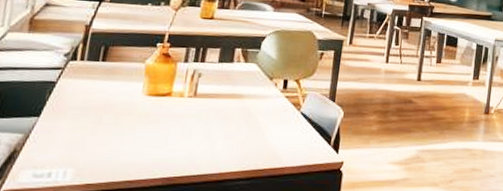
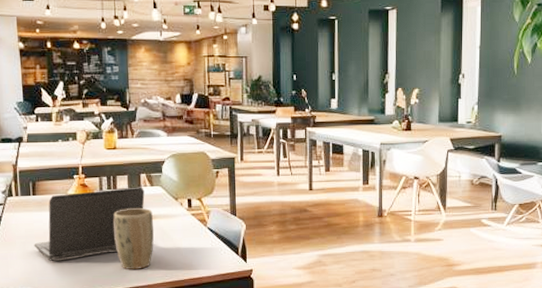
laptop computer: none [89,61,237,140] -> present [34,187,145,262]
plant pot: none [189,85,241,154] -> present [113,208,154,269]

